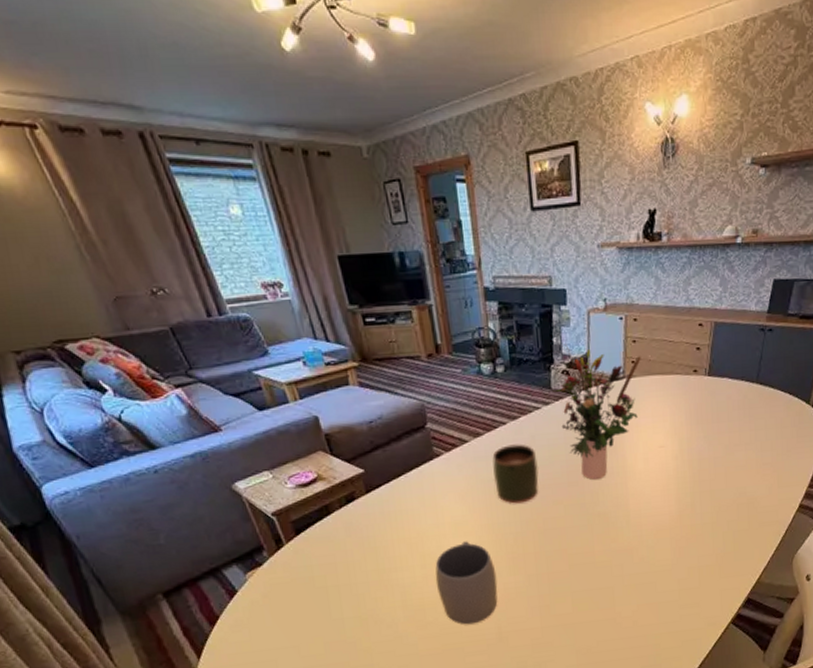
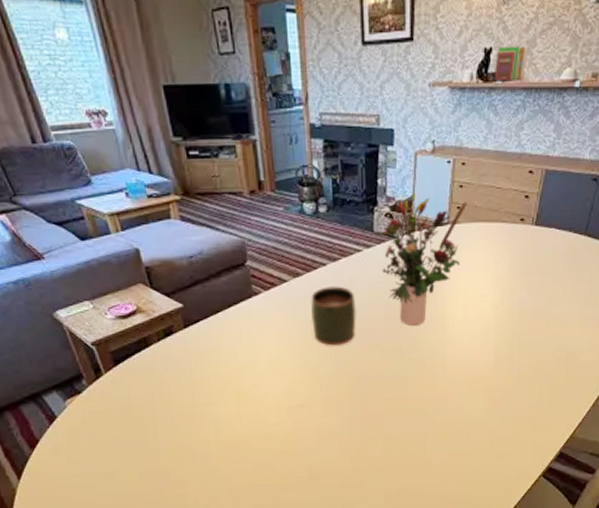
mug: present [435,541,498,625] -> none [249,380,311,462]
books: none [660,206,690,241] -> present [495,46,528,82]

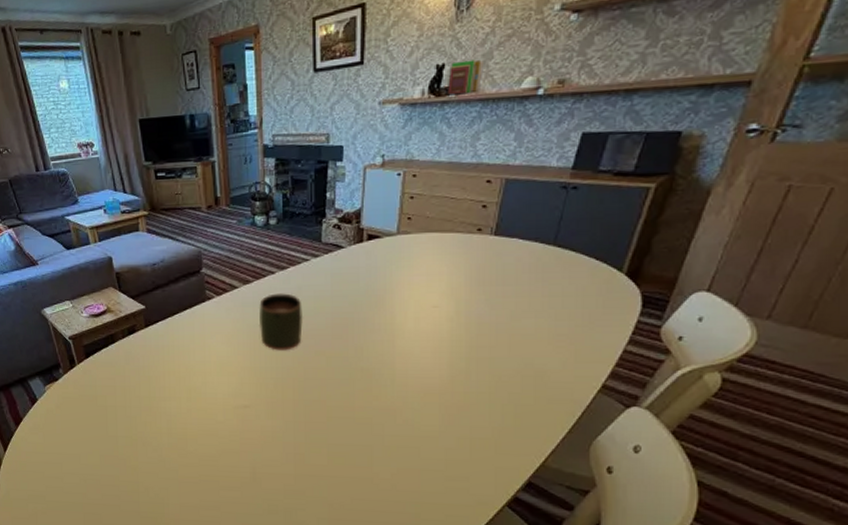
bouquet: present [375,186,467,326] -> none [323,199,418,334]

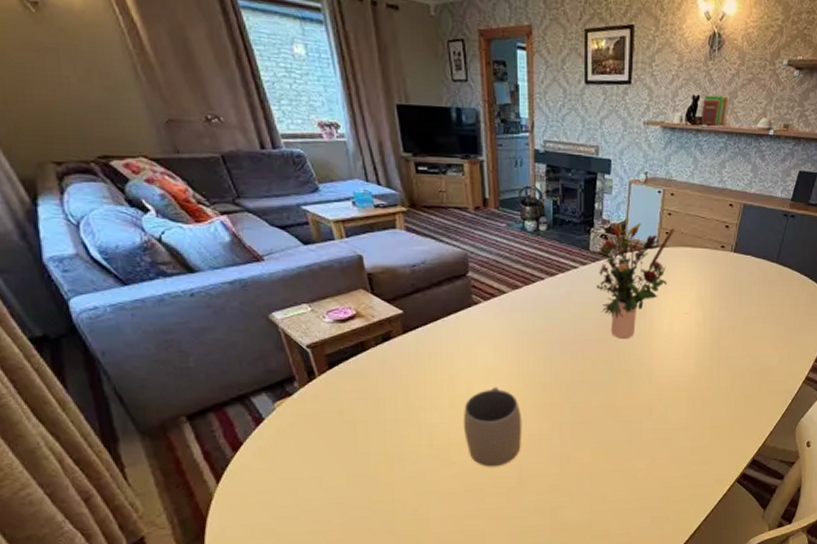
mug: none [198,381,255,460] -> present [463,387,522,467]
mug: present [259,293,303,350] -> none [528,299,570,355]
bouquet: none [323,199,418,334] -> present [591,210,675,338]

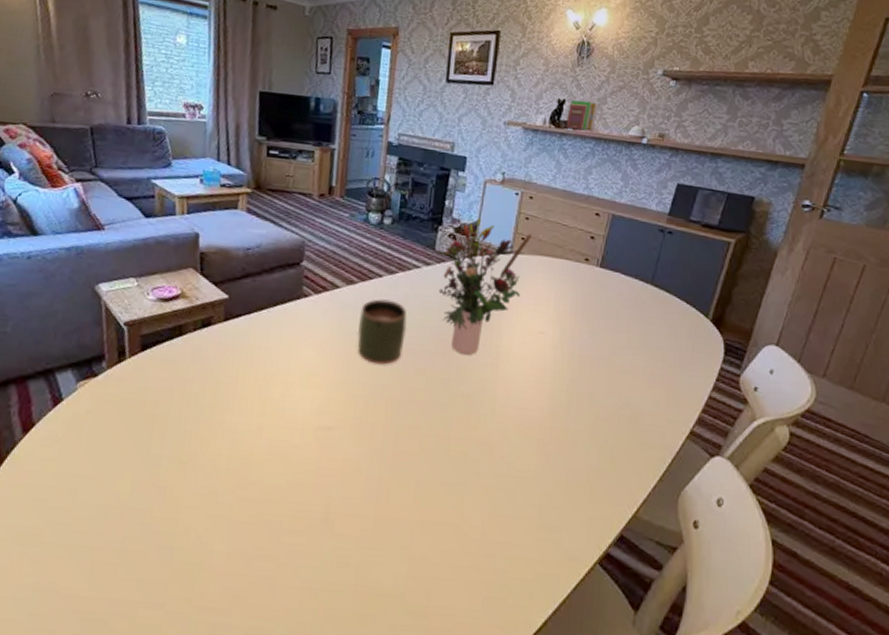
mug: present [463,387,522,467] -> none [269,395,339,496]
mug: none [528,299,570,355] -> present [357,299,407,365]

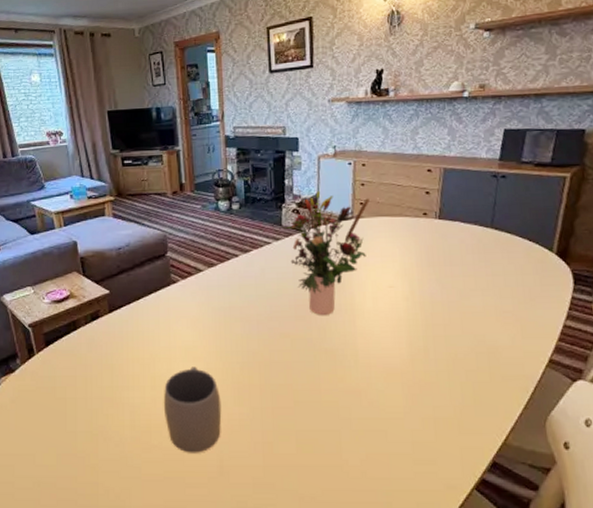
mug: none [269,395,339,496] -> present [163,366,222,453]
mug: present [357,299,407,365] -> none [224,276,267,334]
books: present [566,100,599,132] -> none [387,66,416,96]

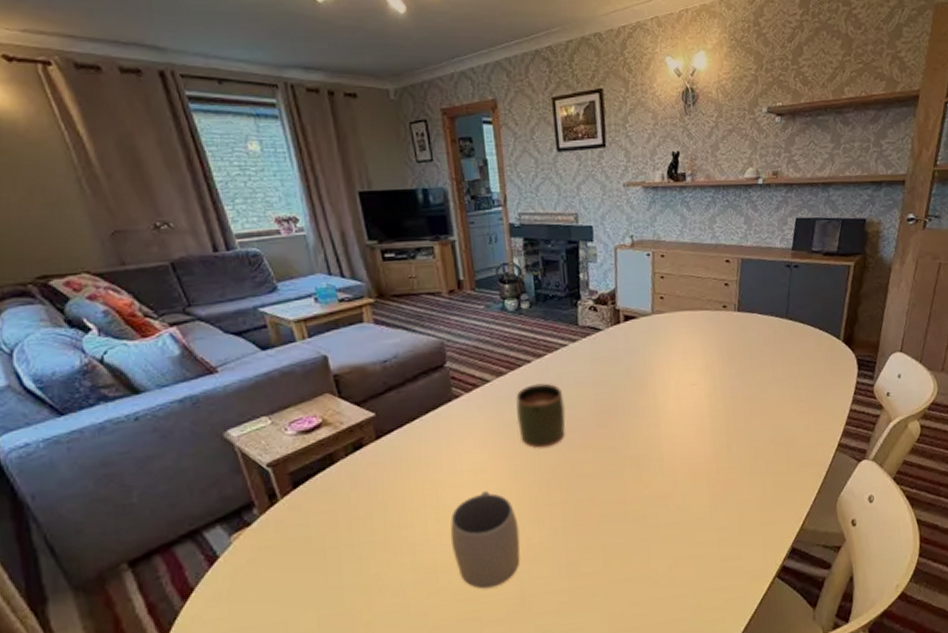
mug: none [224,276,267,334] -> present [516,383,566,449]
bouquet: present [283,185,370,315] -> none [580,280,670,420]

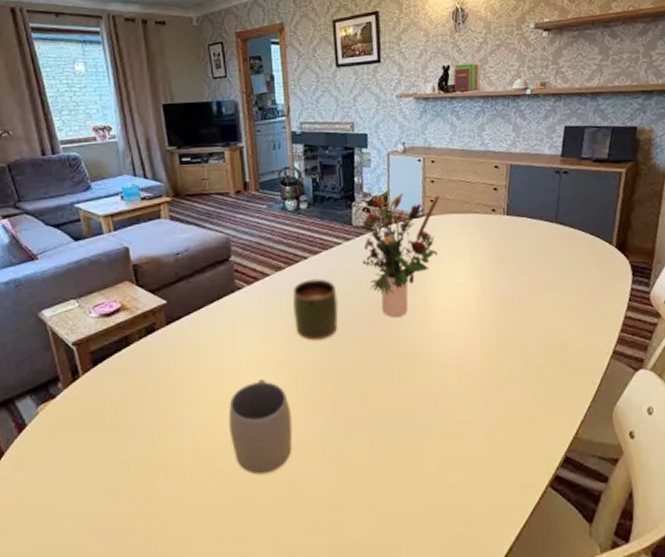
bouquet: none [580,280,670,420] -> present [354,183,440,317]
books: none [684,150,713,181] -> present [454,63,482,92]

